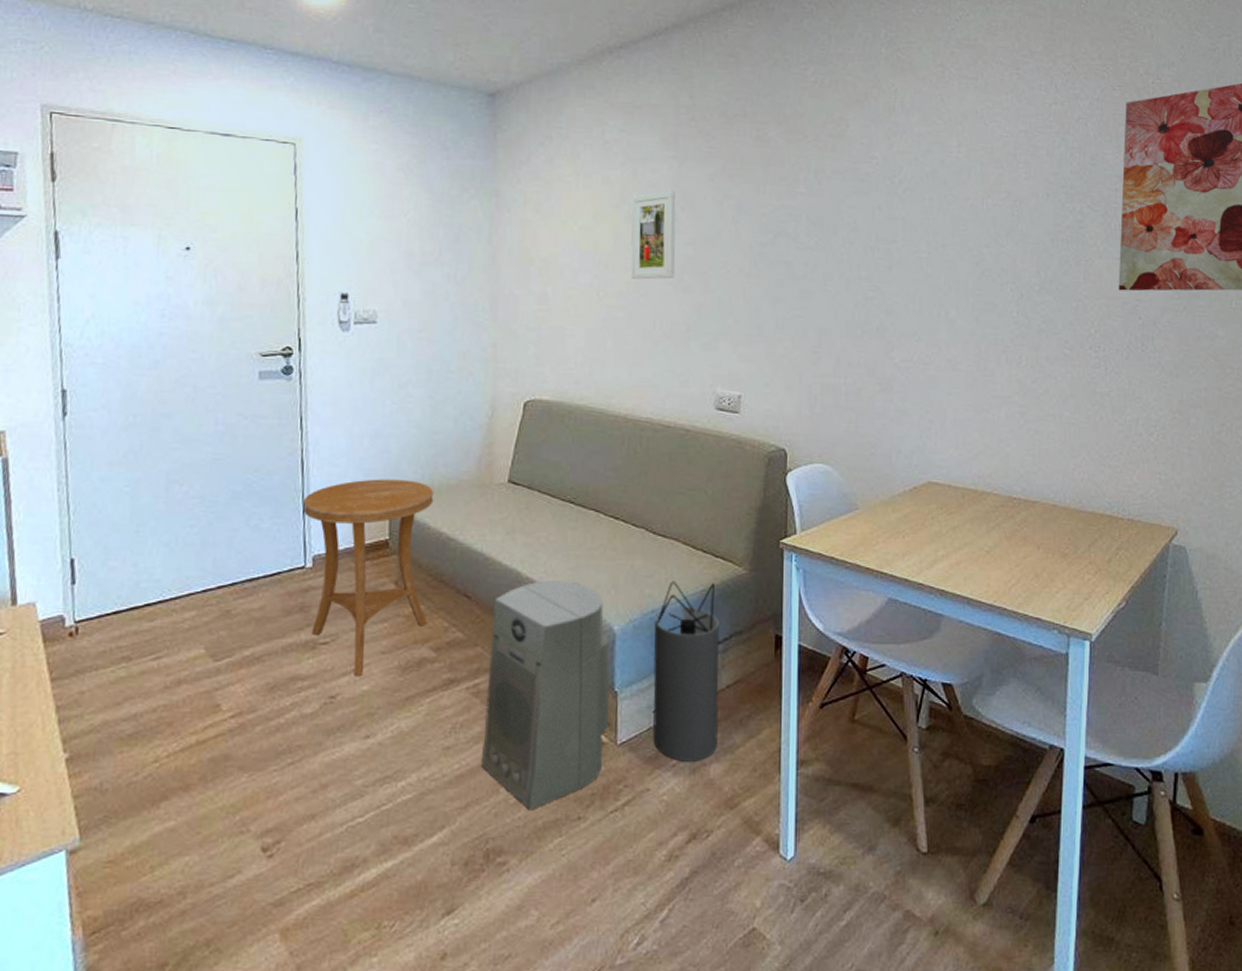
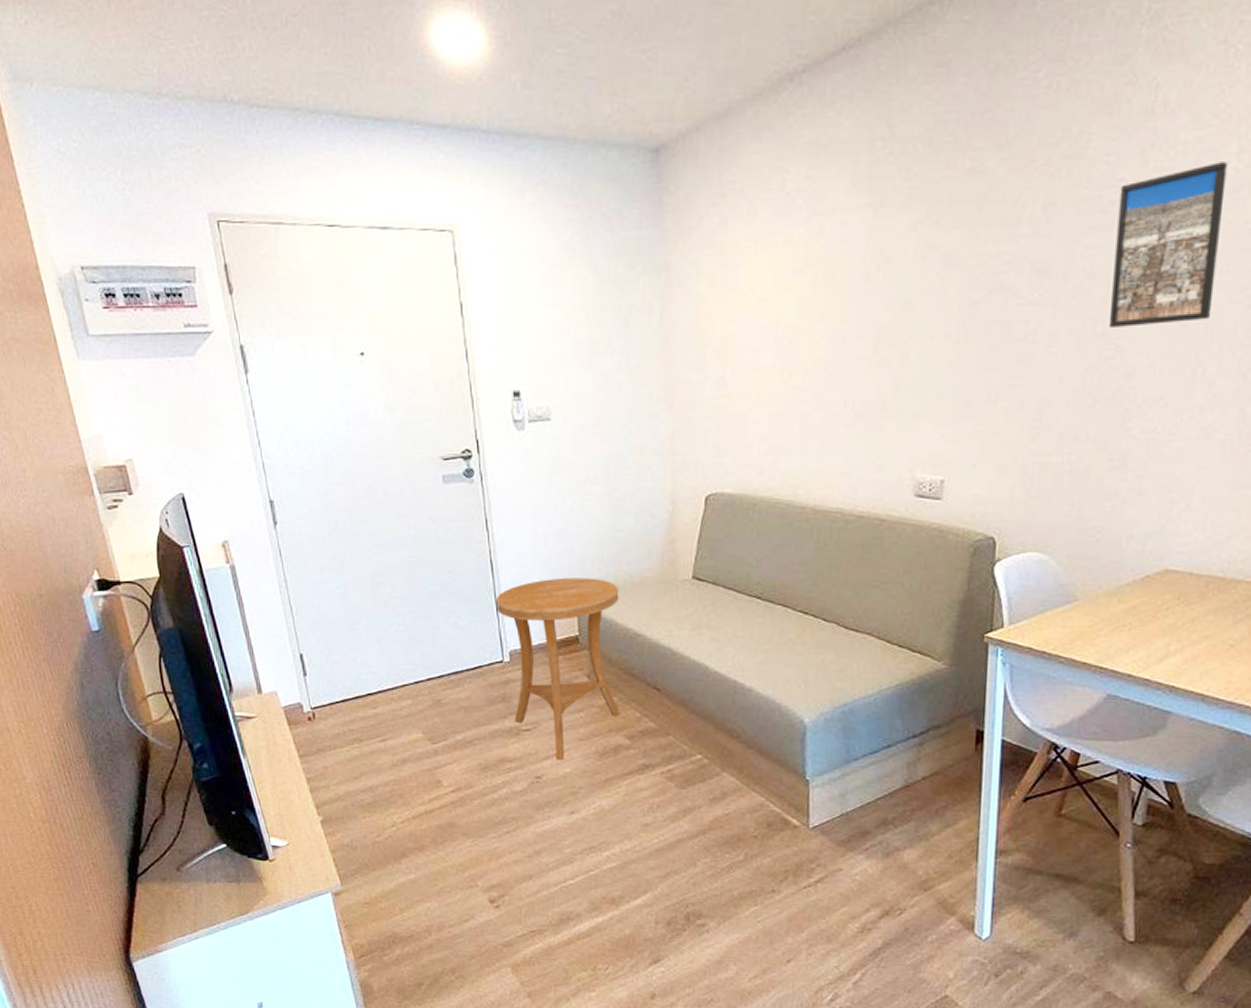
air purifier: present [482,581,610,809] -> none [679,674,802,881]
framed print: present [630,191,676,280] -> none [817,246,871,355]
speaker: present [653,581,719,762] -> none [845,675,916,847]
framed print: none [871,151,951,273] -> present [1110,162,1228,327]

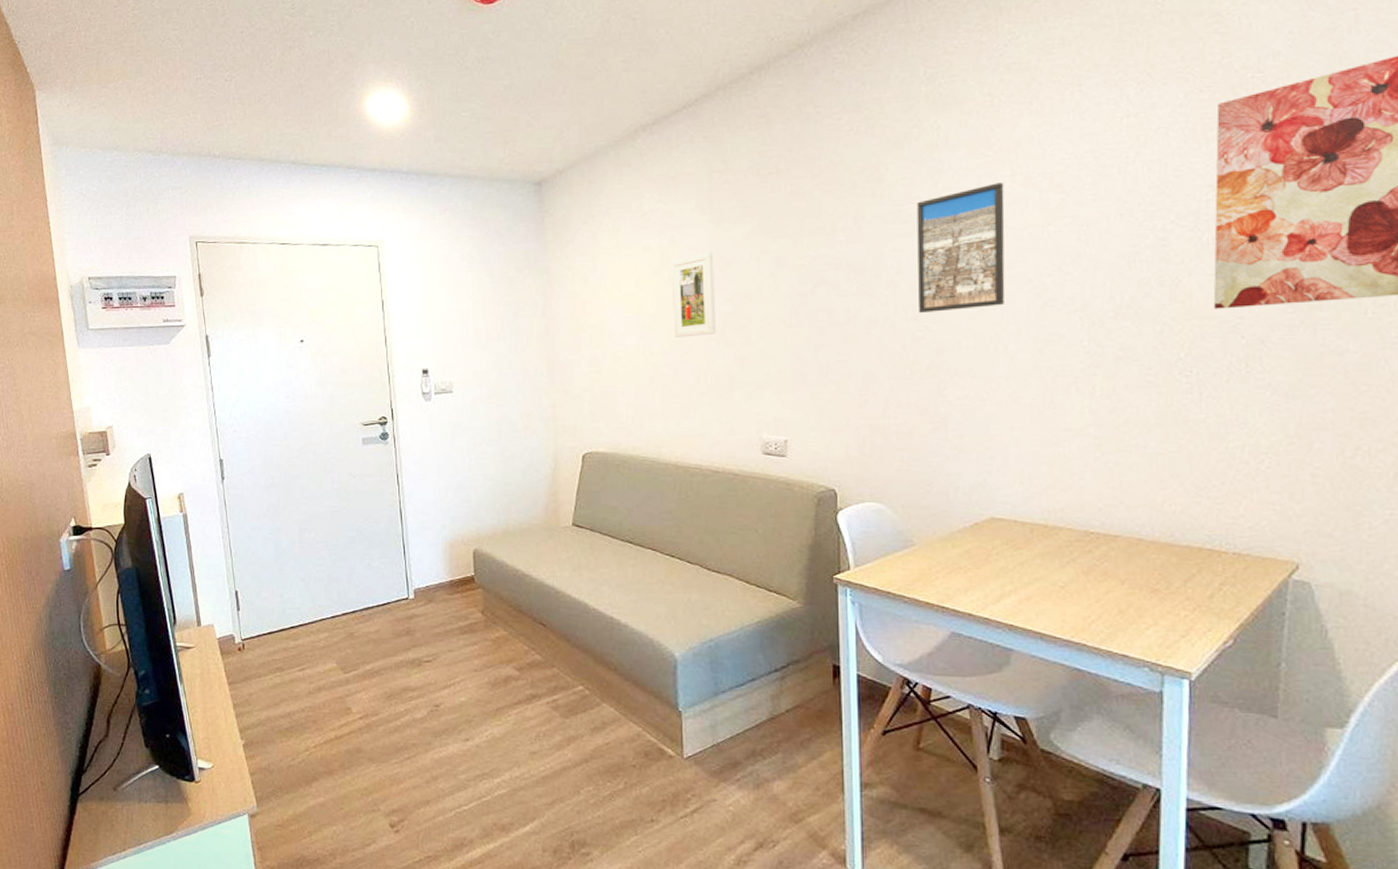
side table: present [496,577,620,759] -> none [404,524,510,689]
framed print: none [817,246,871,355] -> present [671,252,717,338]

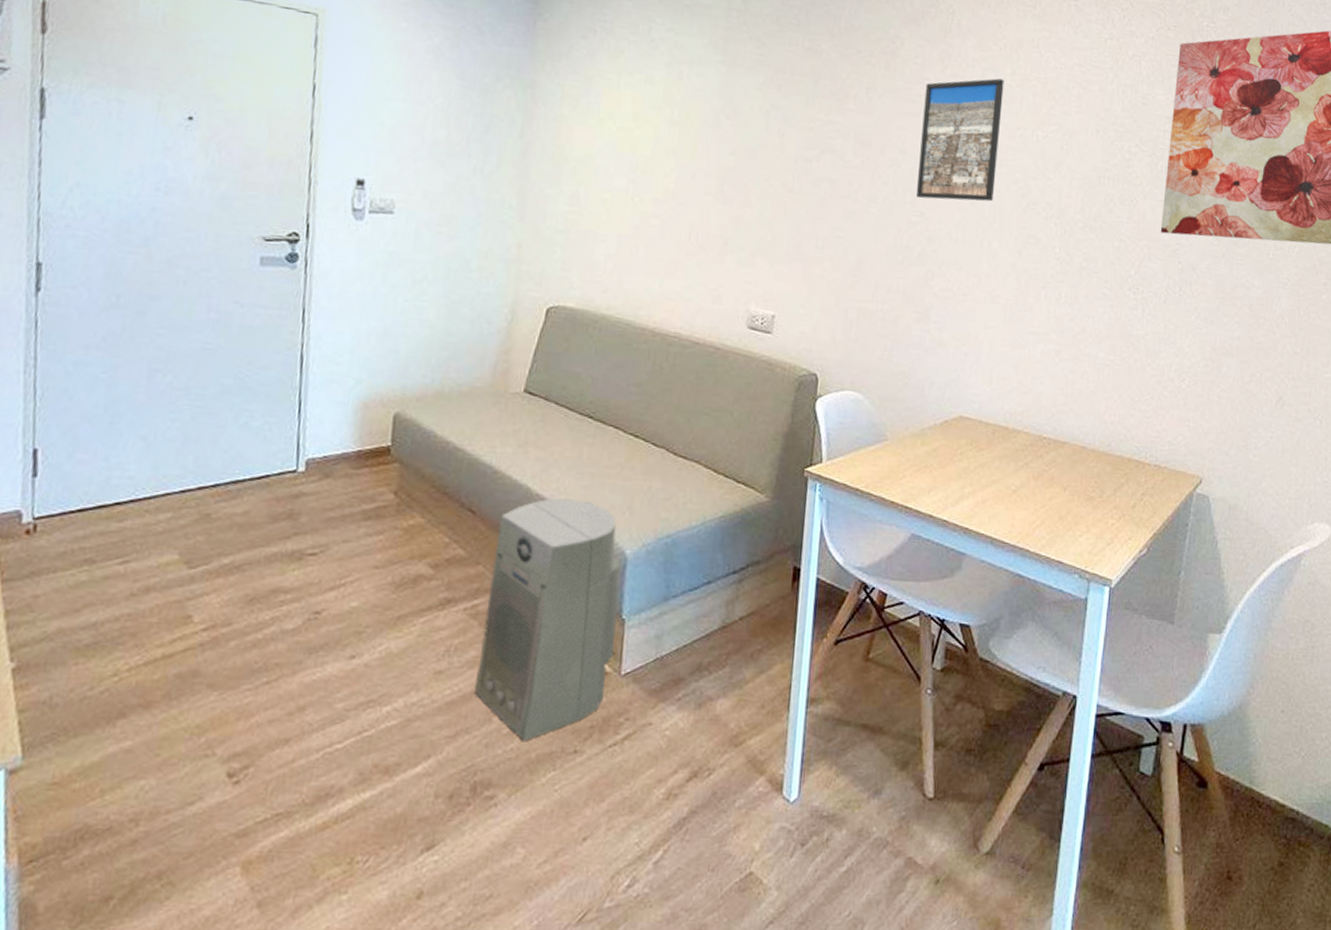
air purifier: none [564,611,675,810] -> present [475,498,621,740]
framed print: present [671,252,717,338] -> none [668,96,722,189]

